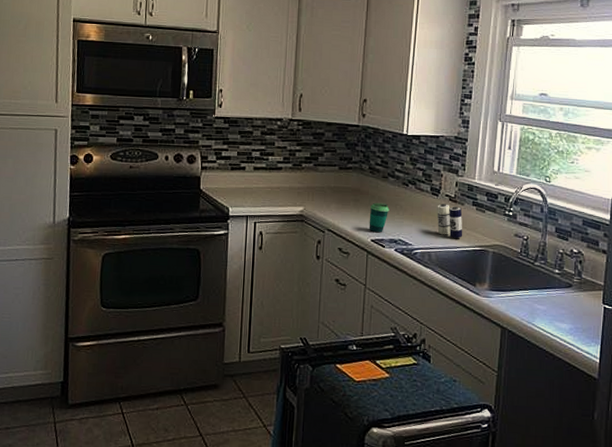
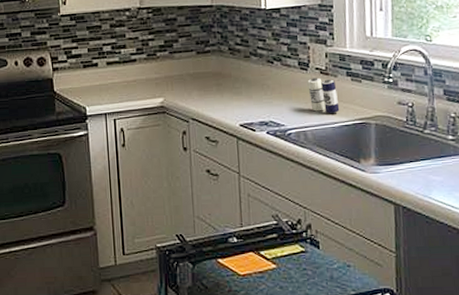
cup: present [369,202,390,233] -> none [234,84,256,117]

